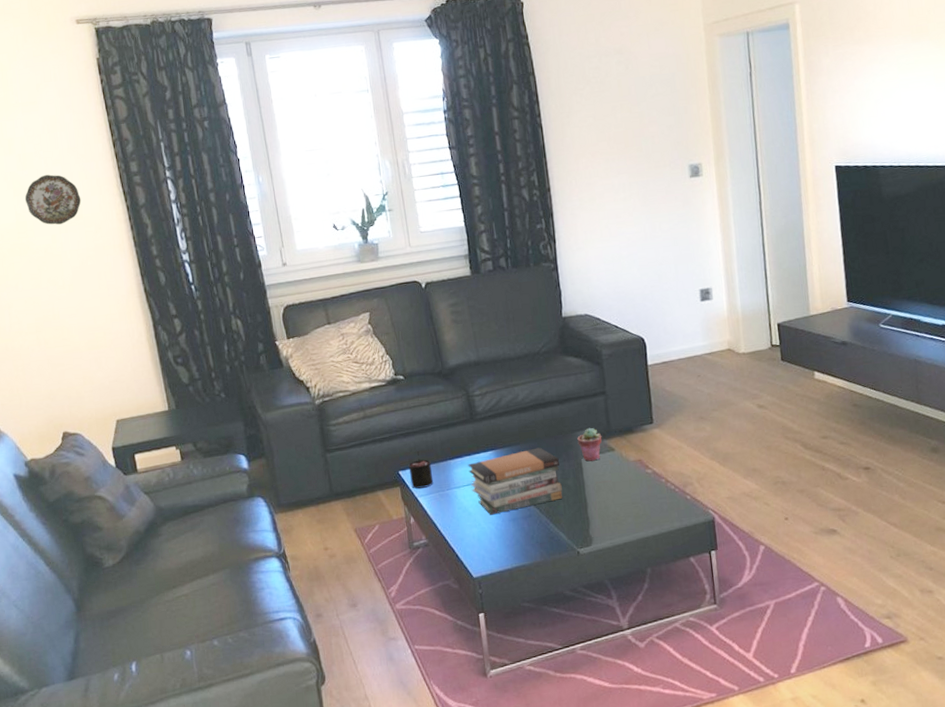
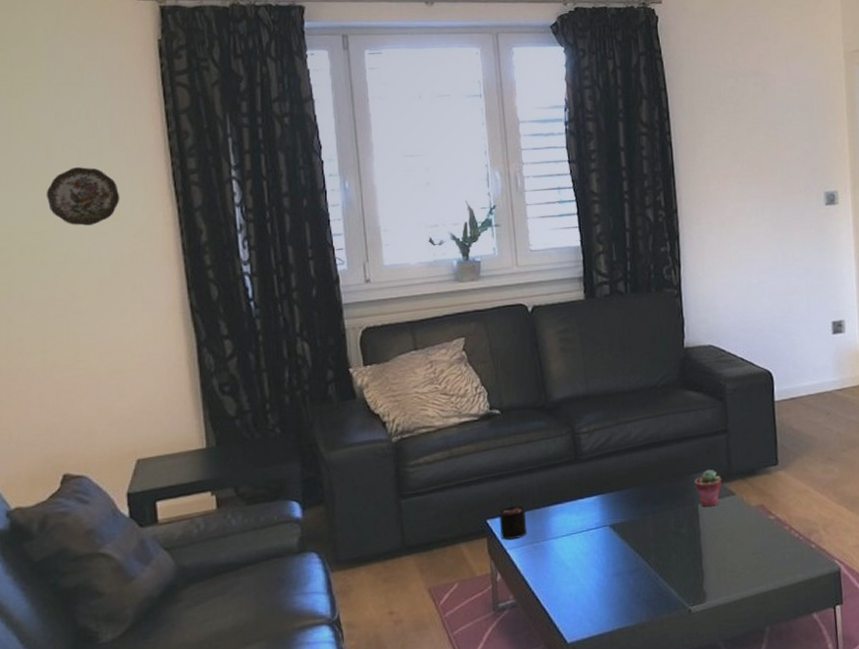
book stack: present [468,447,562,515] -> none [568,491,675,570]

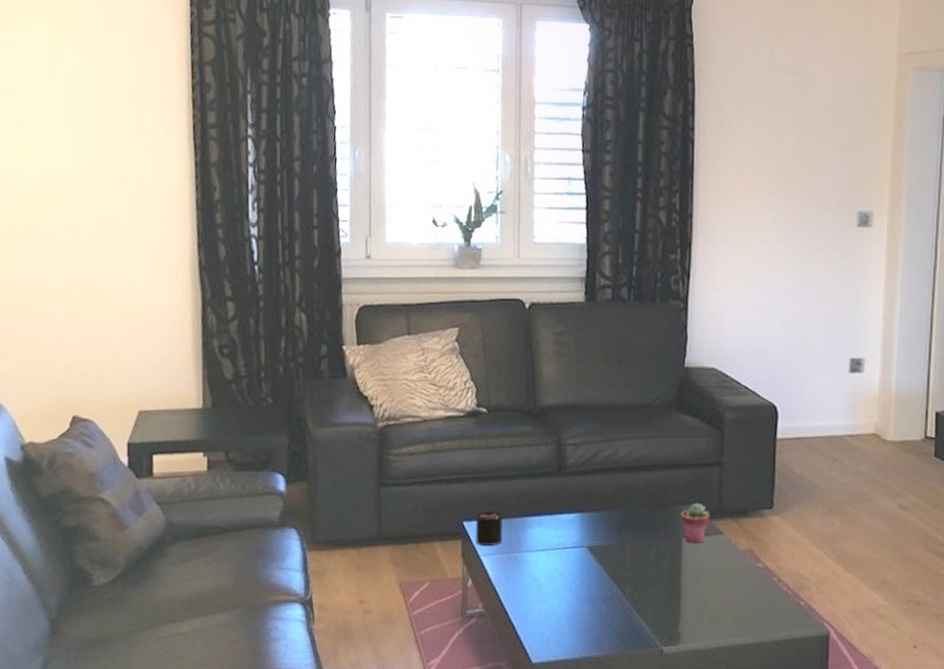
decorative plate: present [46,167,120,226] -> none [77,112,144,172]

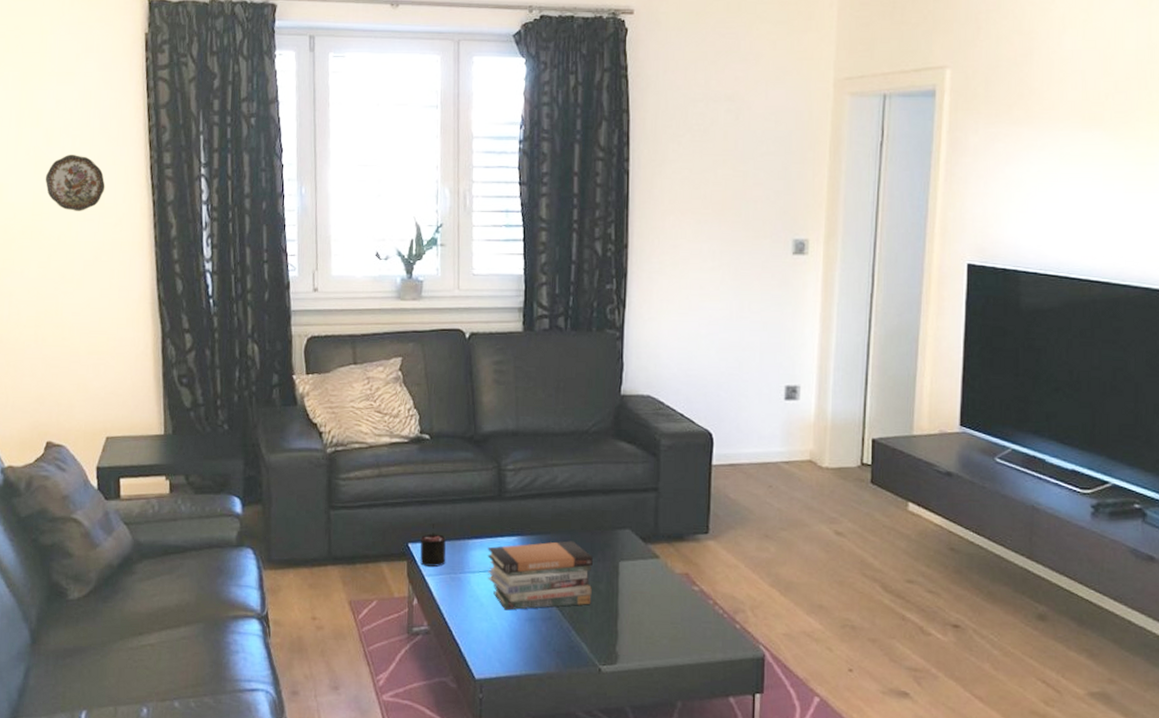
decorative plate: none [77,112,144,172] -> present [45,155,105,211]
book stack: none [546,517,655,591] -> present [487,541,593,611]
potted succulent: present [680,502,710,543] -> none [617,527,647,566]

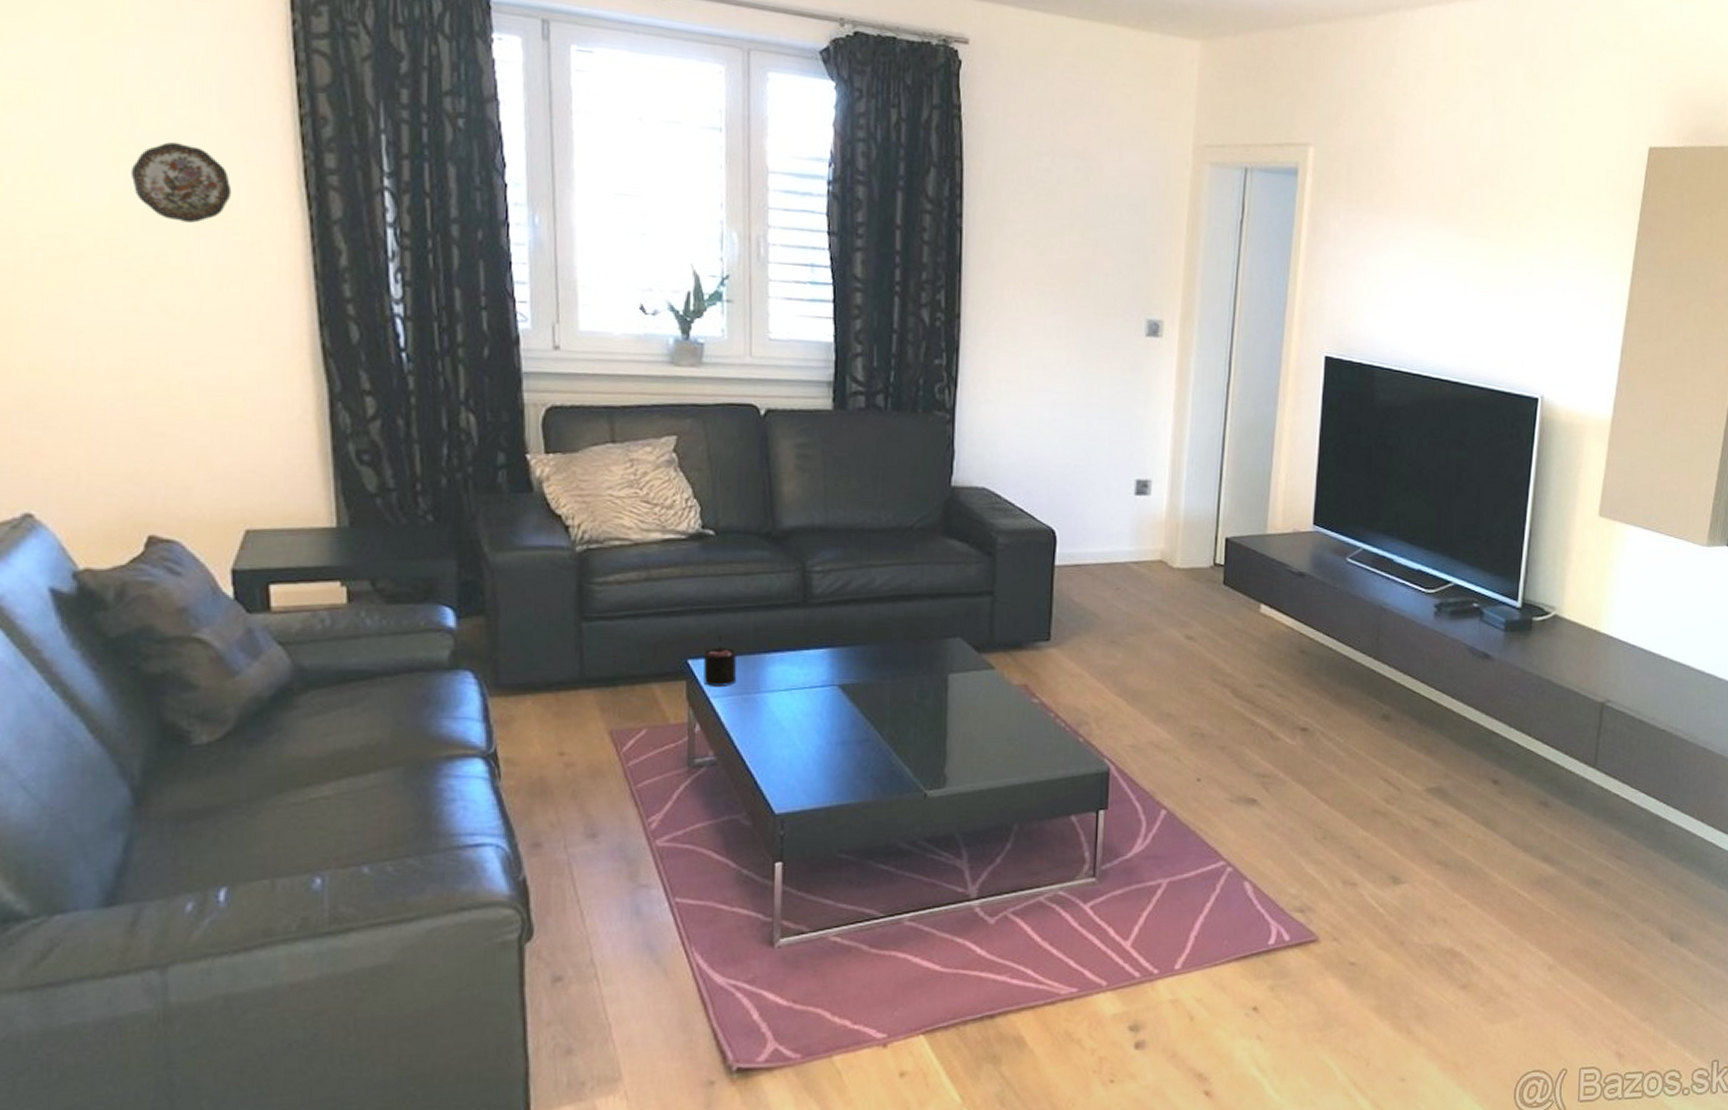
book stack: present [487,541,593,611] -> none [789,652,918,734]

